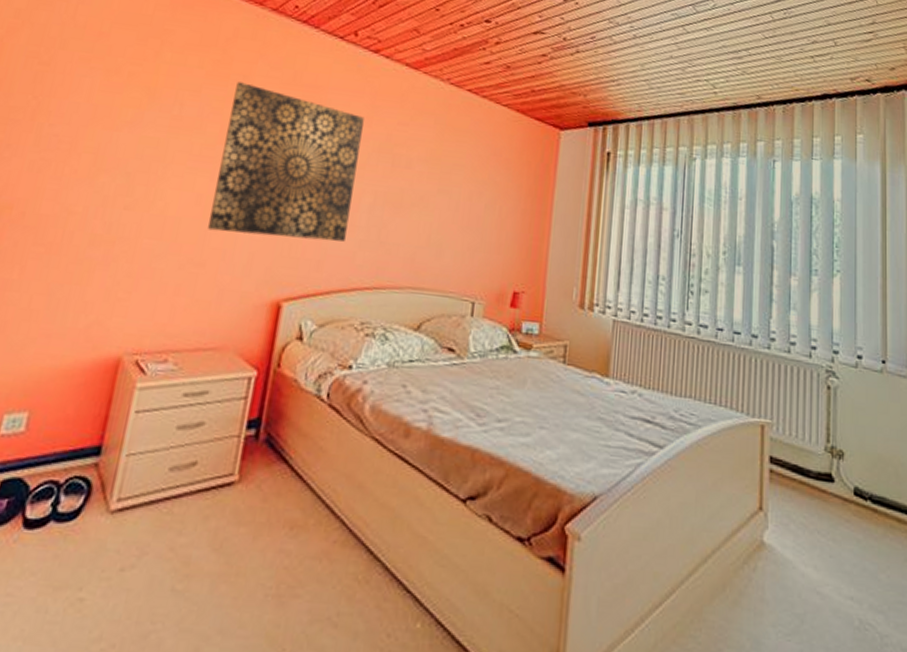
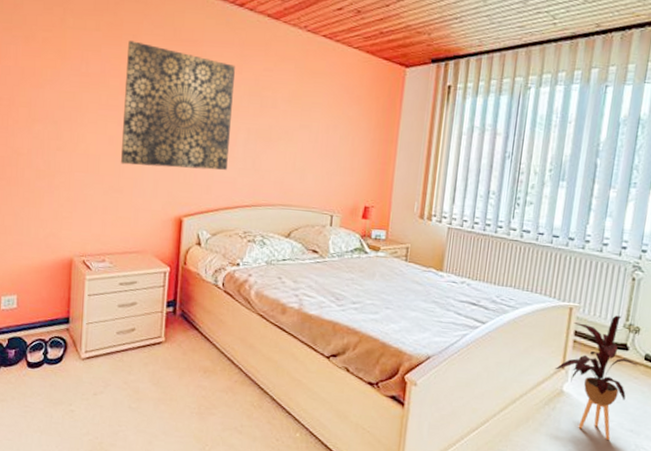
house plant: none [751,435,848,613] -> present [554,315,638,440]

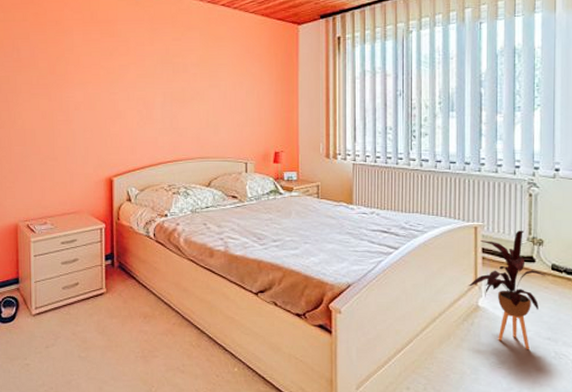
wall art: present [120,40,235,170] -> none [52,26,148,135]

